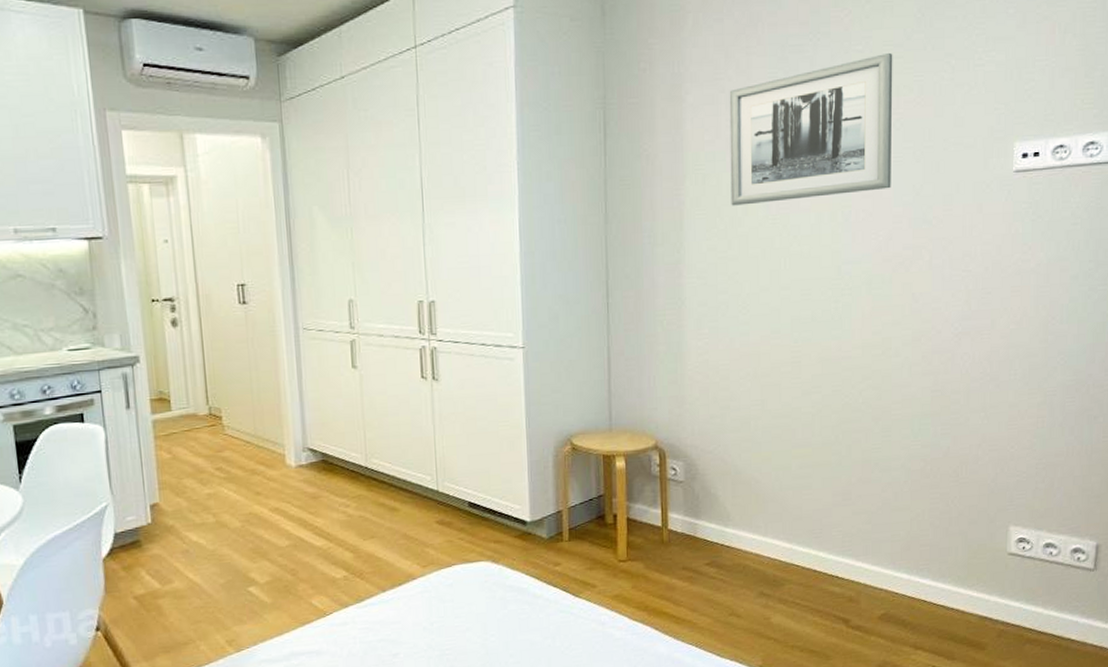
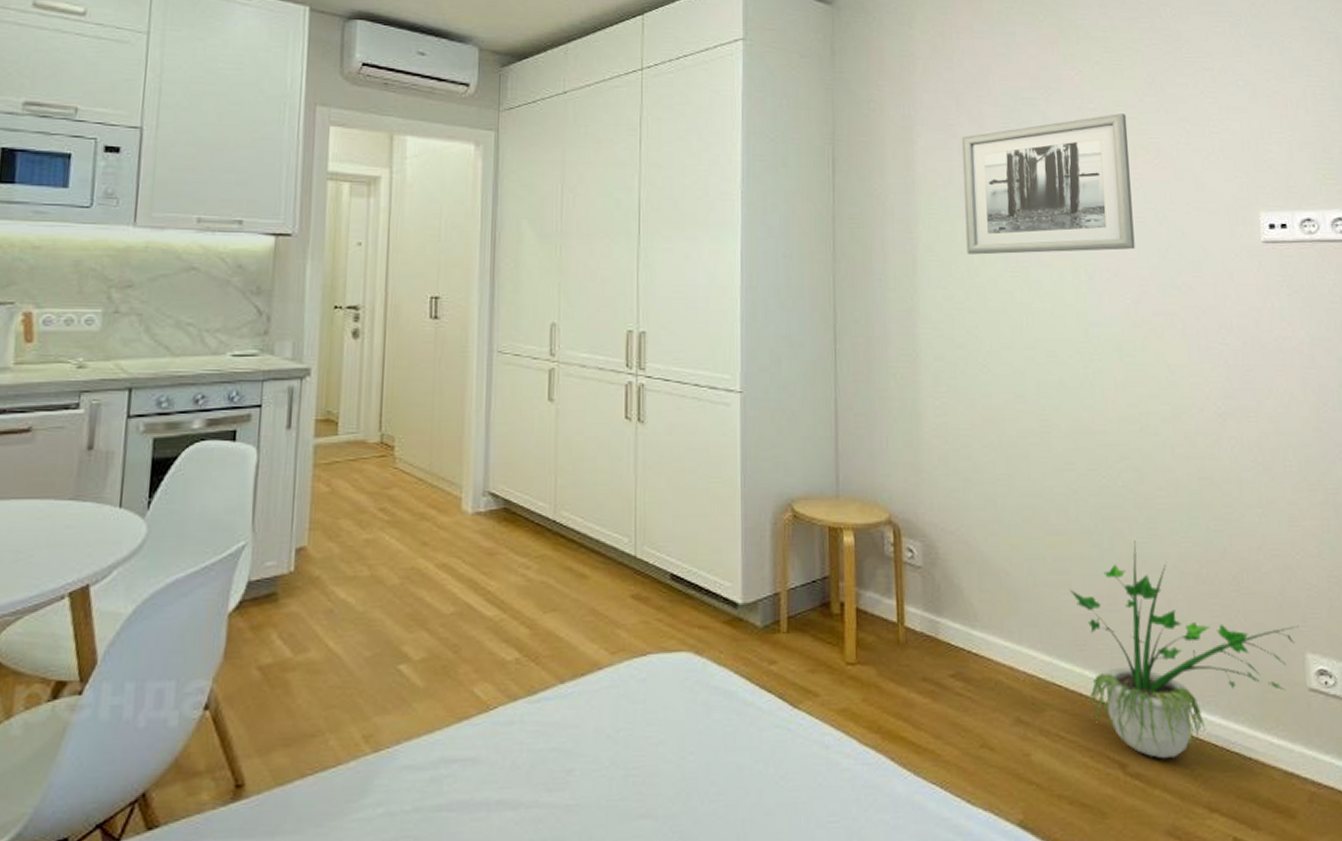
potted plant: none [810,446,1006,614] -> present [1069,540,1299,759]

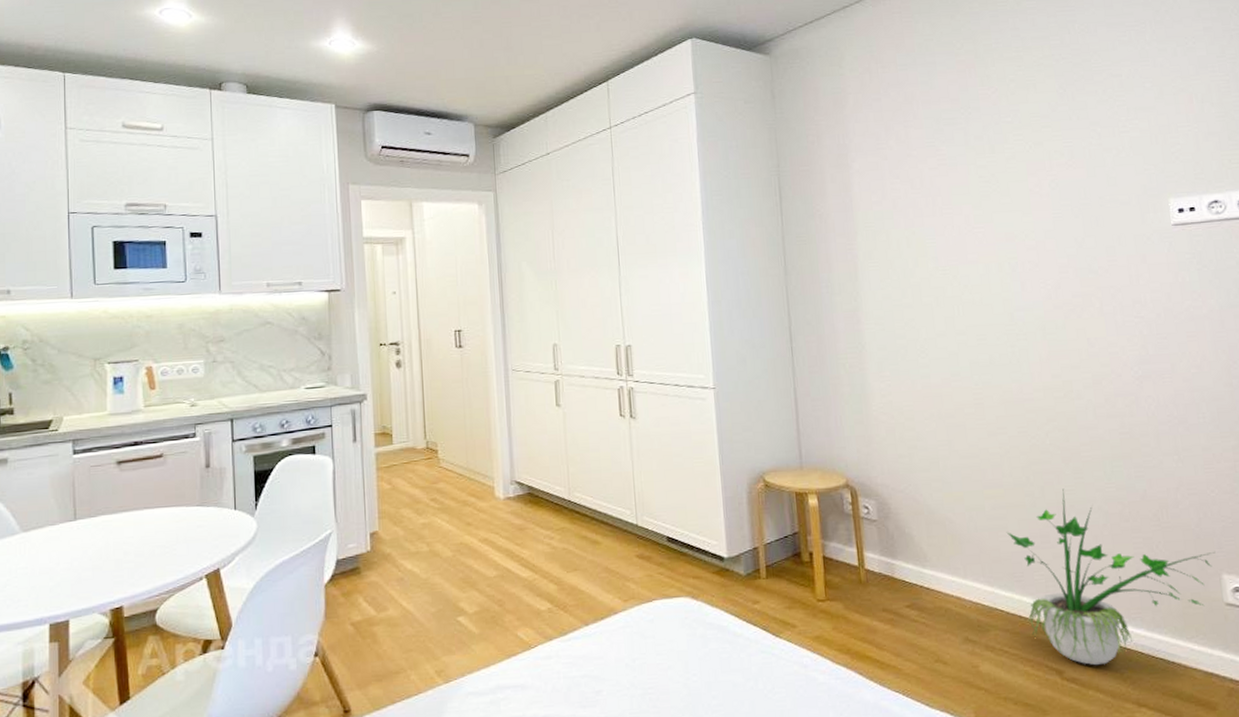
wall art: present [961,114,1135,255] -> none [891,124,1054,259]

